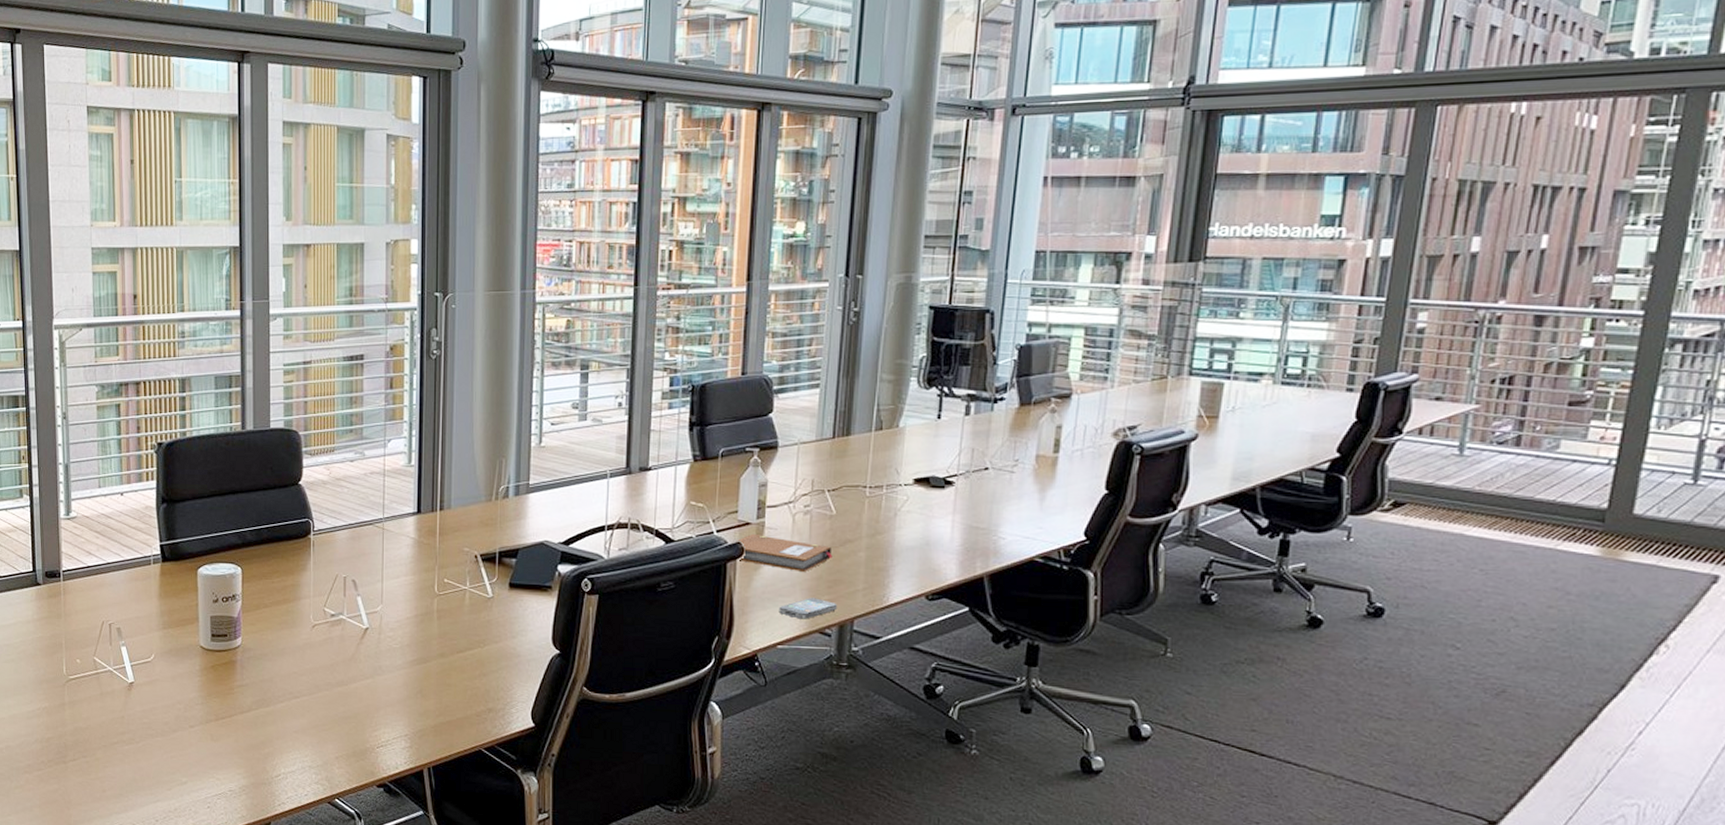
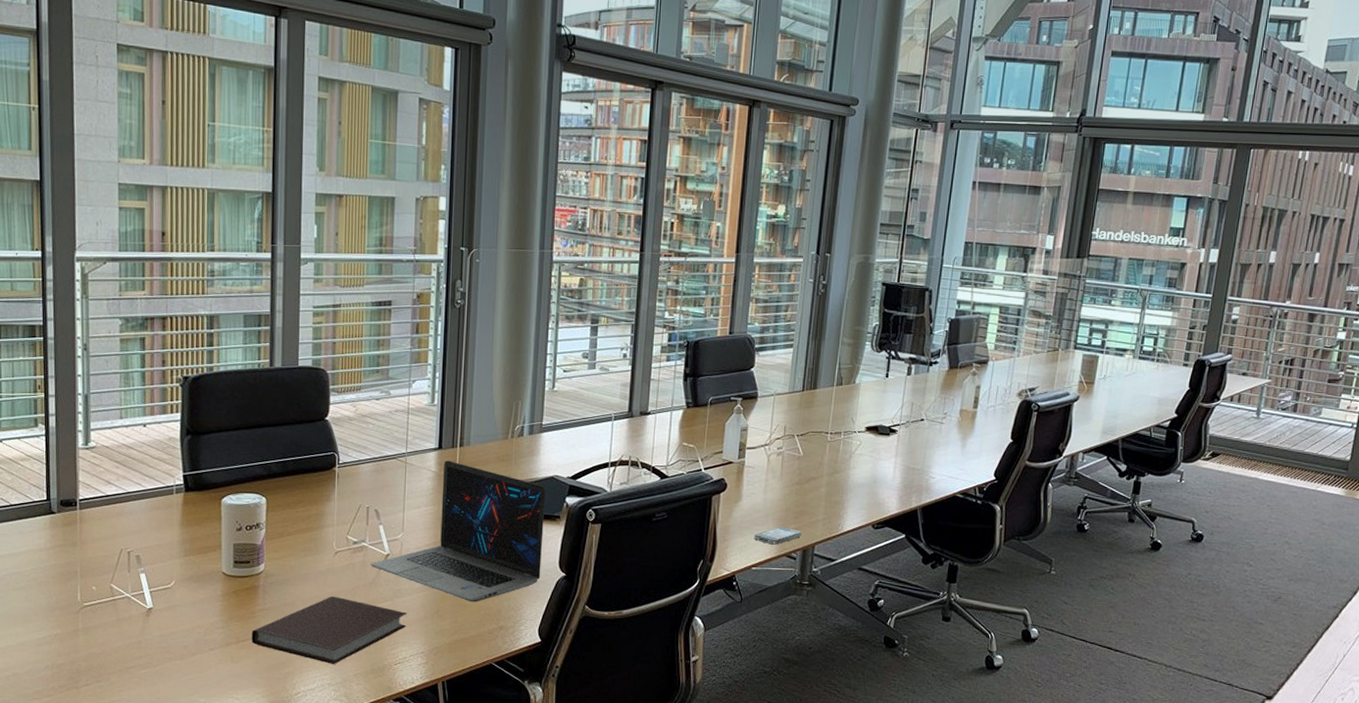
notebook: none [231,672,389,746] -> present [251,596,407,664]
laptop: none [349,526,535,682] -> present [370,460,546,603]
notebook: present [737,534,832,573] -> none [721,472,799,505]

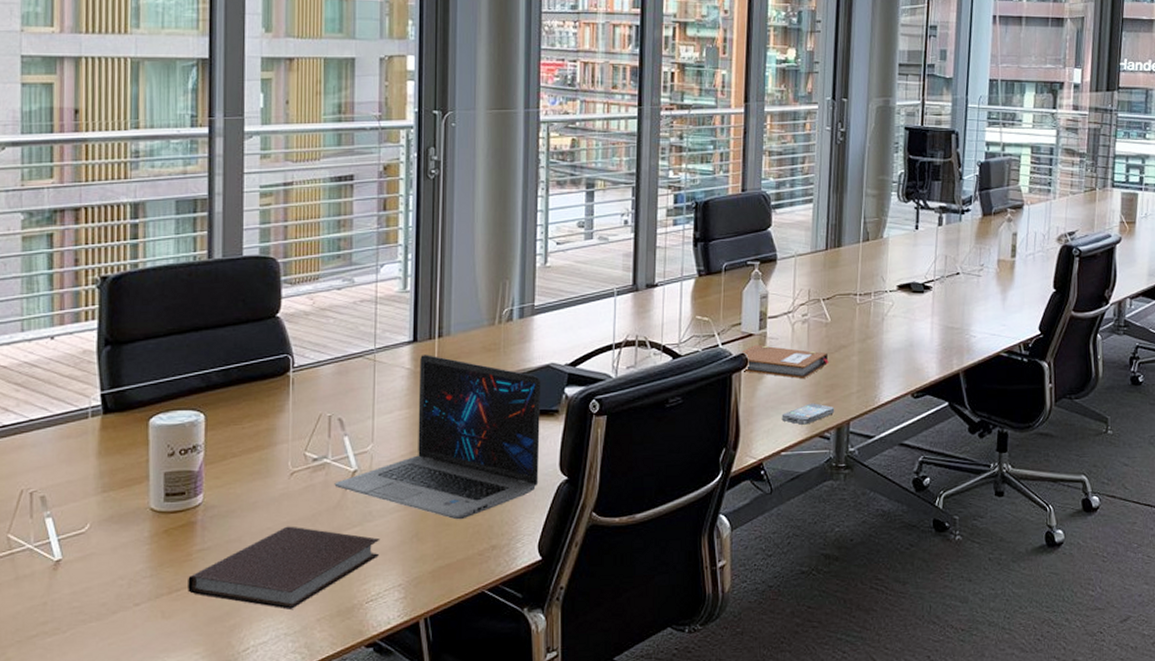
notebook: none [721,472,799,505] -> present [741,345,829,380]

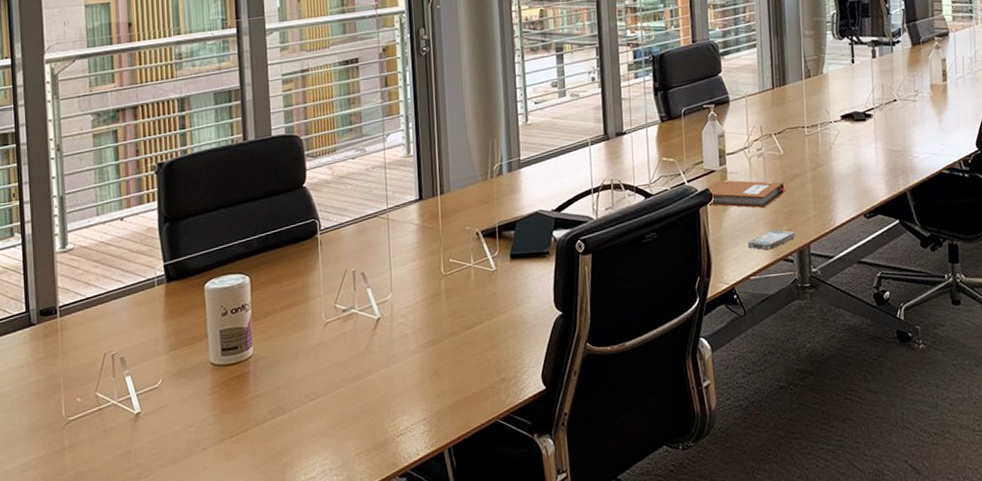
notebook: present [188,526,380,609] -> none [245,371,405,447]
laptop: present [334,355,541,520] -> none [362,210,537,357]

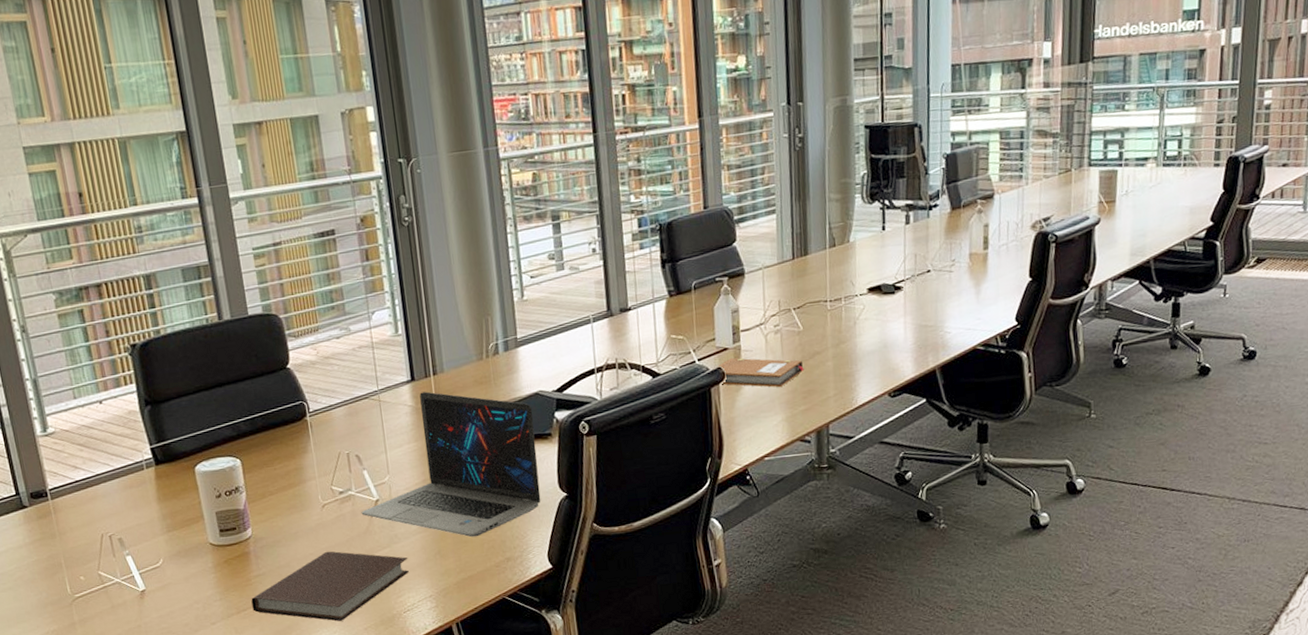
notebook: none [245,371,405,447] -> present [251,551,409,622]
laptop: none [362,210,537,357] -> present [361,391,541,538]
smartphone: present [747,229,796,250] -> none [762,409,814,431]

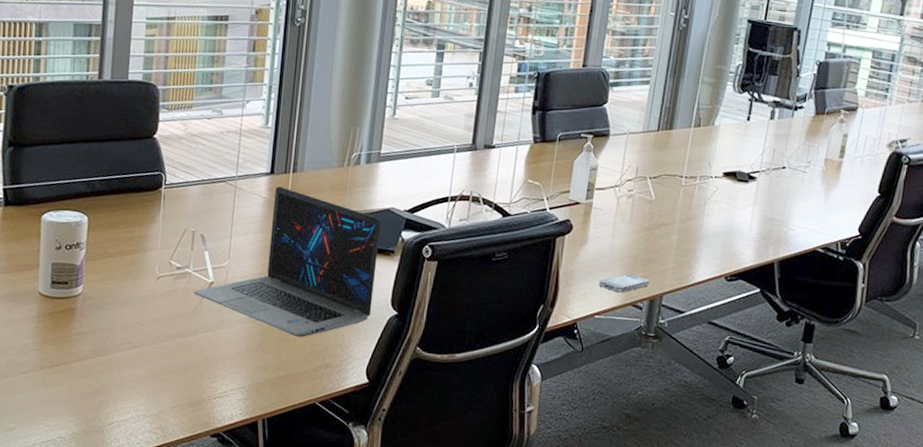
notebook: present [251,551,409,622] -> none [66,323,230,395]
notebook: present [717,358,804,388] -> none [567,213,649,251]
smartphone: none [762,409,814,431] -> present [598,273,650,293]

